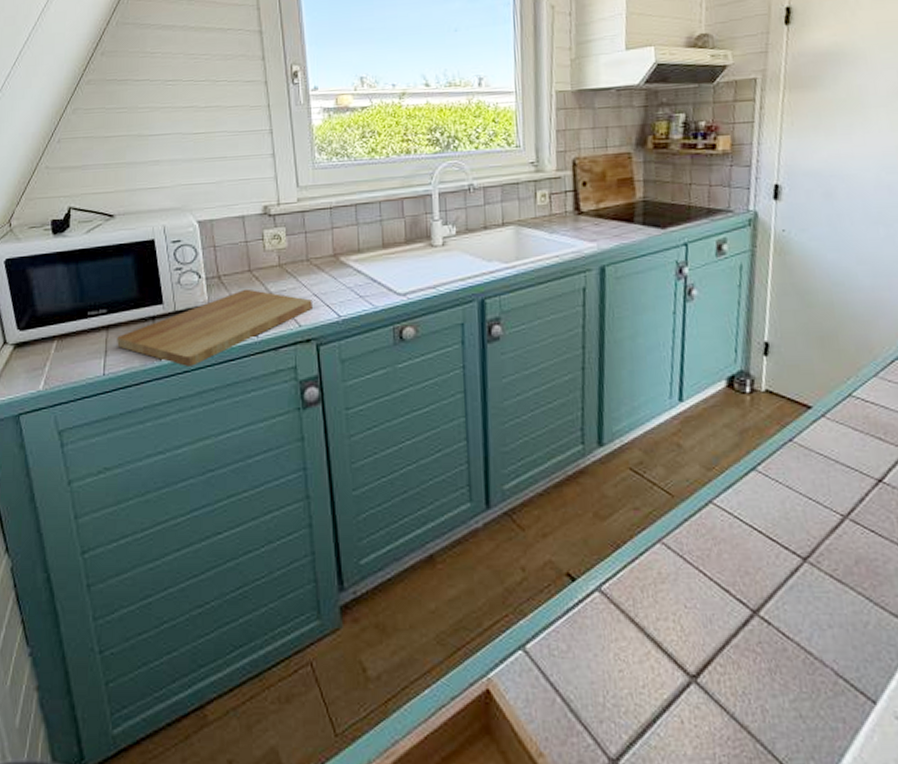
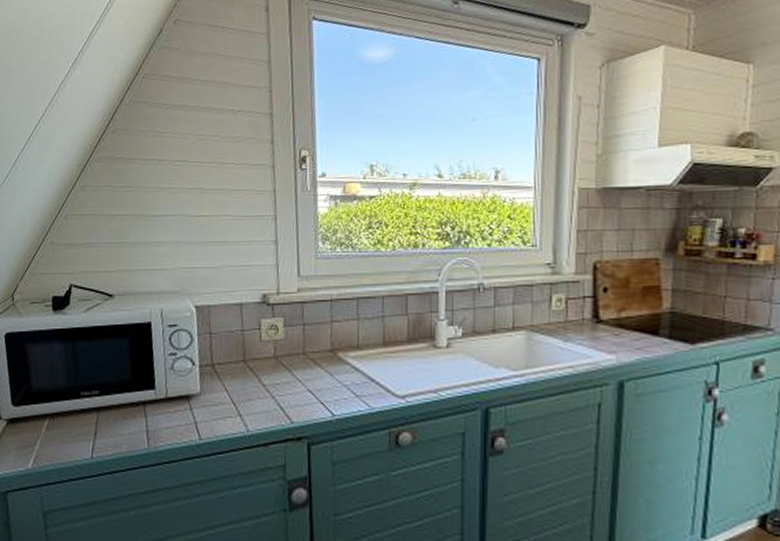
cutting board: present [117,288,312,368] -> none [107,379,306,458]

